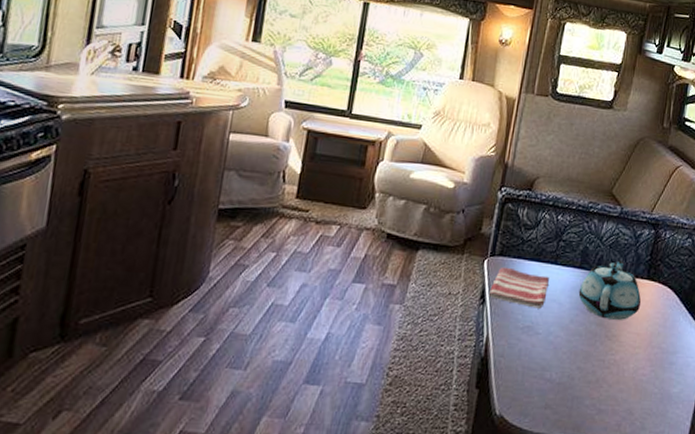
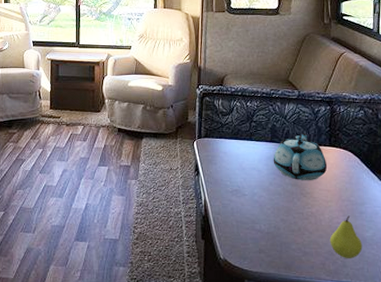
dish towel: present [489,267,549,309] -> none [201,146,248,176]
fruit: none [630,366,667,419] -> present [329,216,363,258]

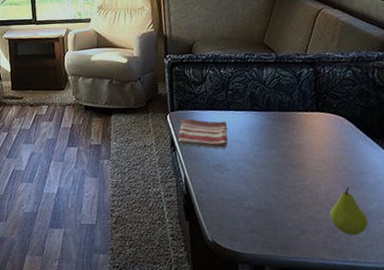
dish towel: none [201,146,248,176] -> present [177,118,228,149]
teapot: present [273,133,328,180] -> none [255,99,318,151]

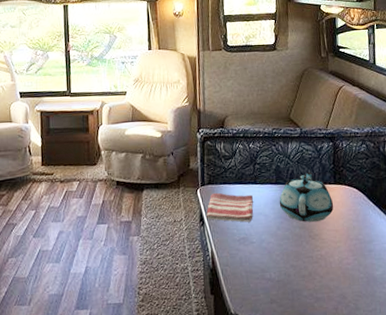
teapot: none [255,99,318,151] -> present [279,172,334,222]
fruit: present [329,187,368,235] -> none [340,255,374,301]

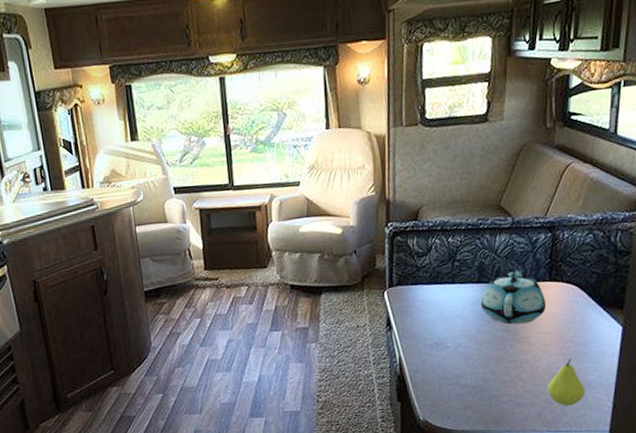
dish towel: present [206,192,253,223] -> none [394,294,450,326]
fruit: none [340,255,374,301] -> present [547,358,585,406]

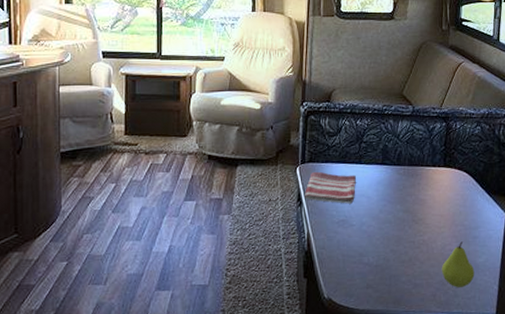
dish towel: none [394,294,450,326] -> present [305,171,356,204]
teapot: present [480,268,547,324] -> none [384,153,441,206]

